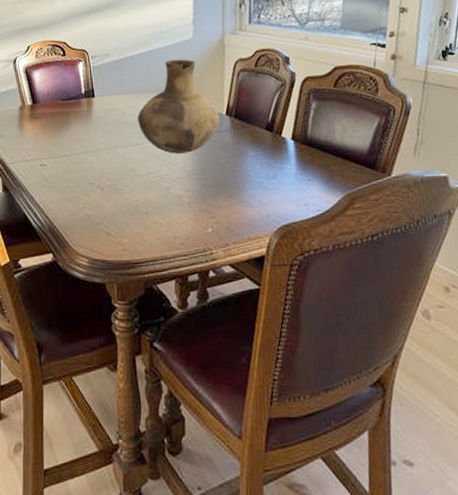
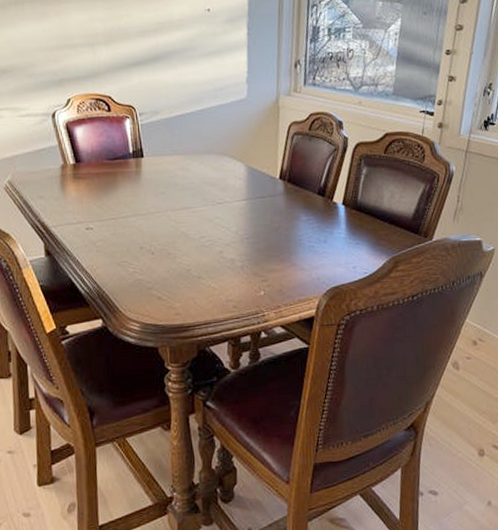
vase: present [138,59,220,154] -> none [189,119,273,218]

